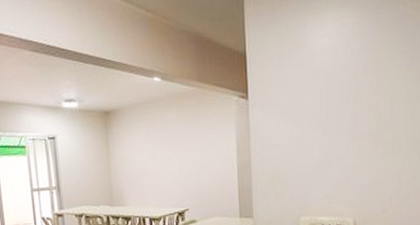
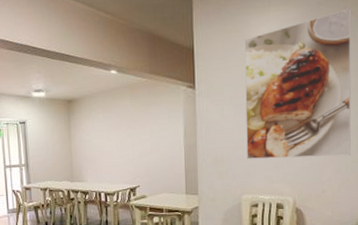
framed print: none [300,12,412,177] -> present [244,8,352,159]

